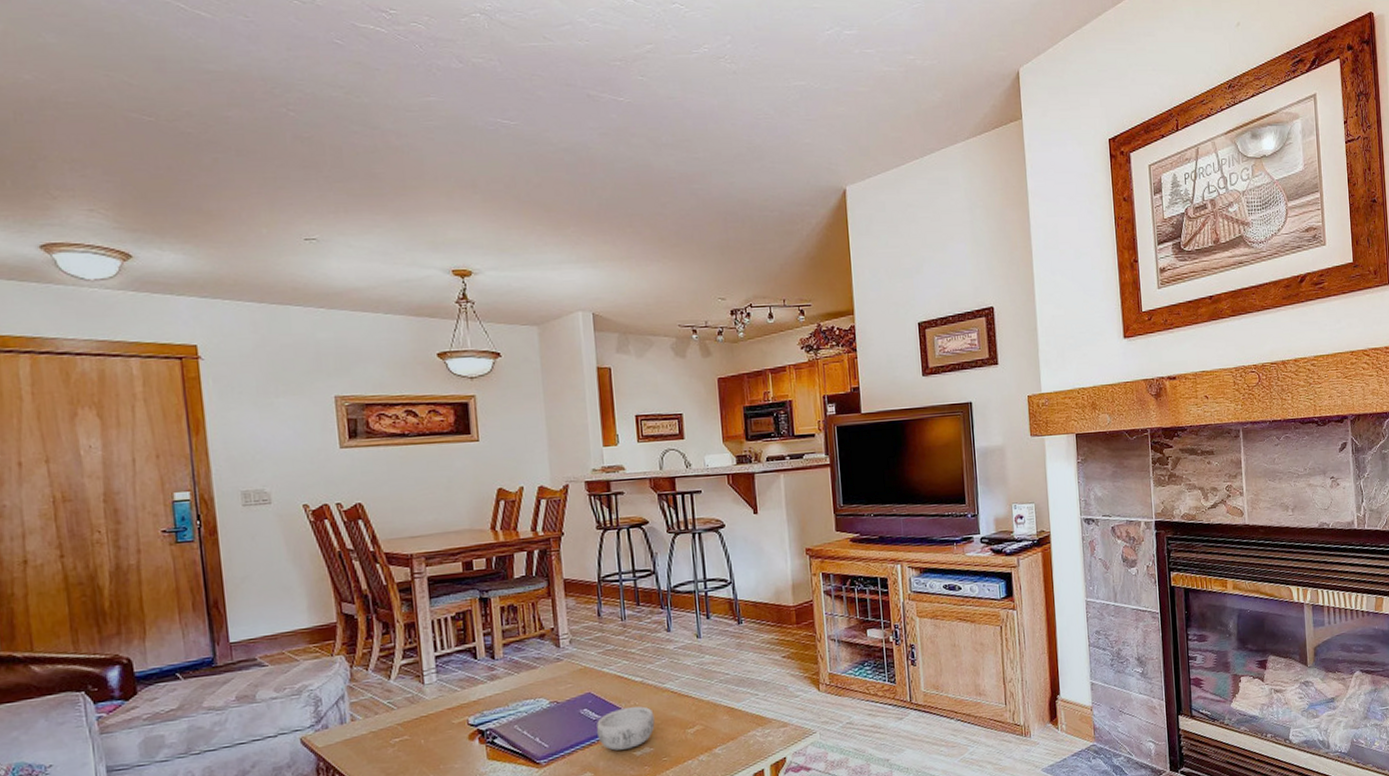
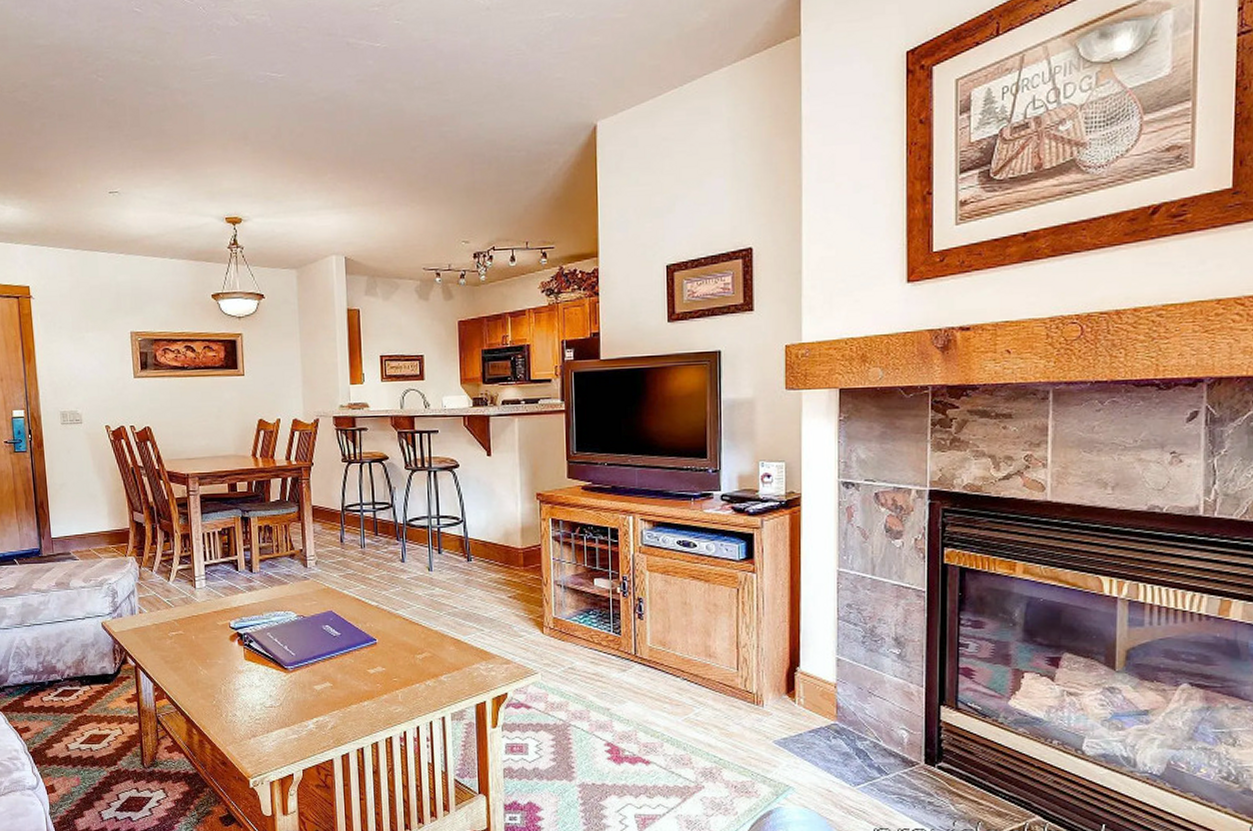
decorative bowl: present [596,706,655,751] -> none [336,628,387,666]

